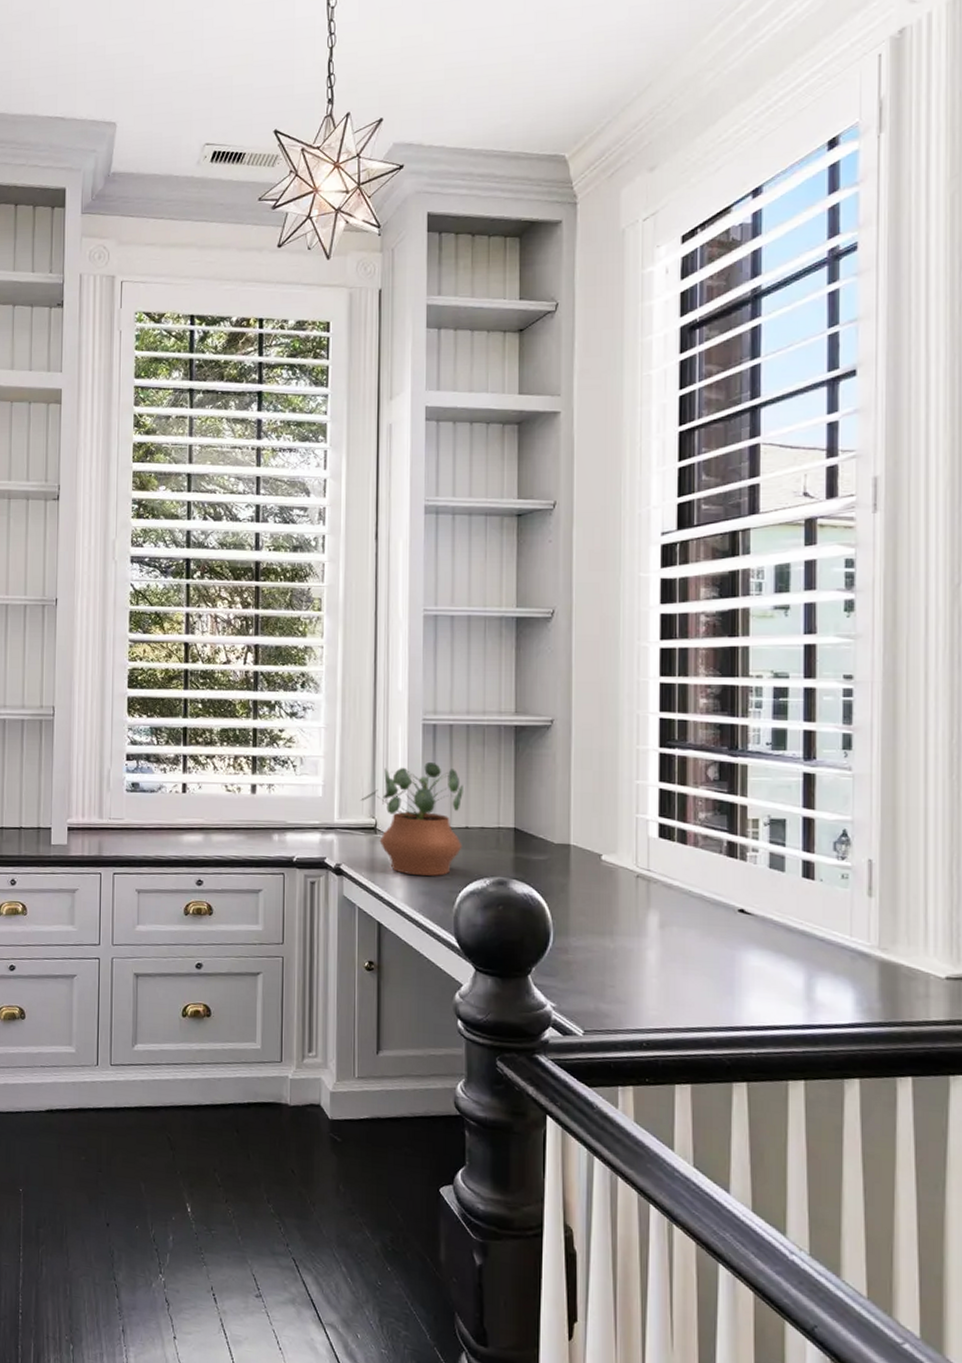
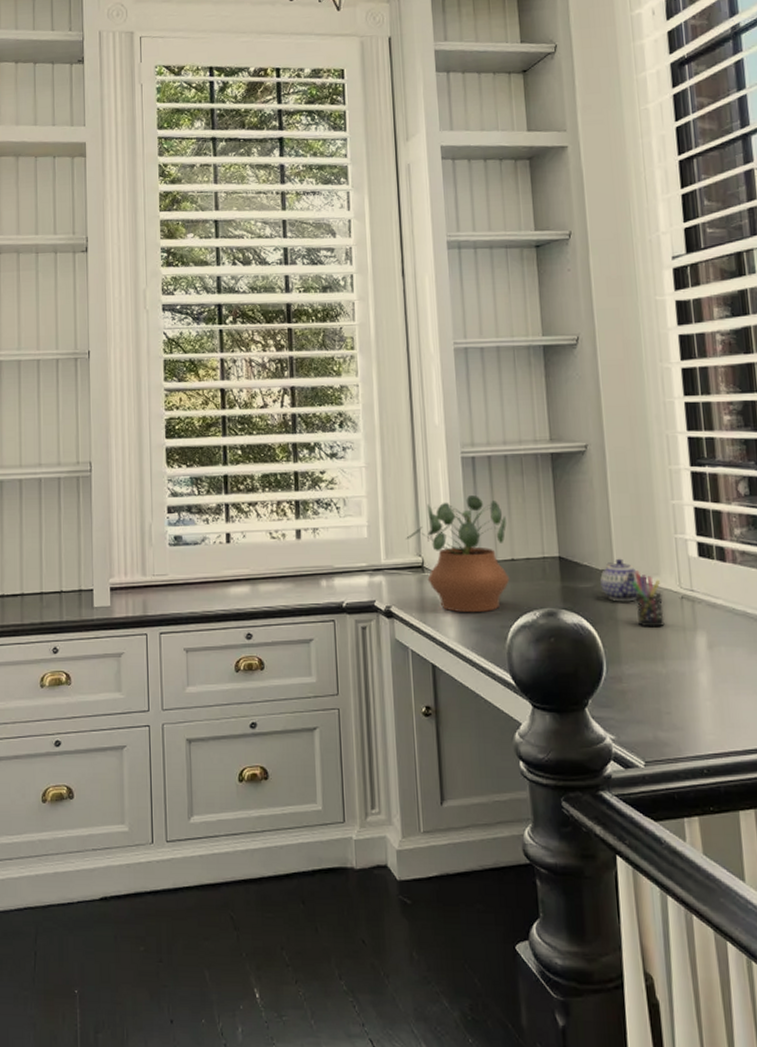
teapot: none [555,833,596,877] -> present [600,558,640,602]
pen holder: none [587,847,617,904] -> present [632,571,665,628]

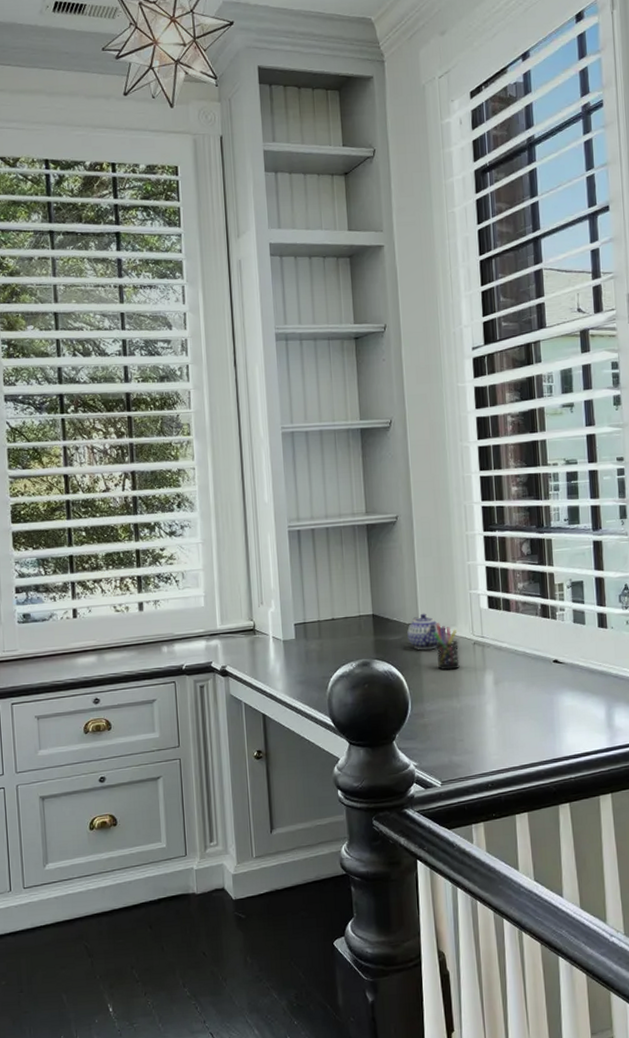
potted plant: present [406,496,510,613] -> none [239,564,331,668]

